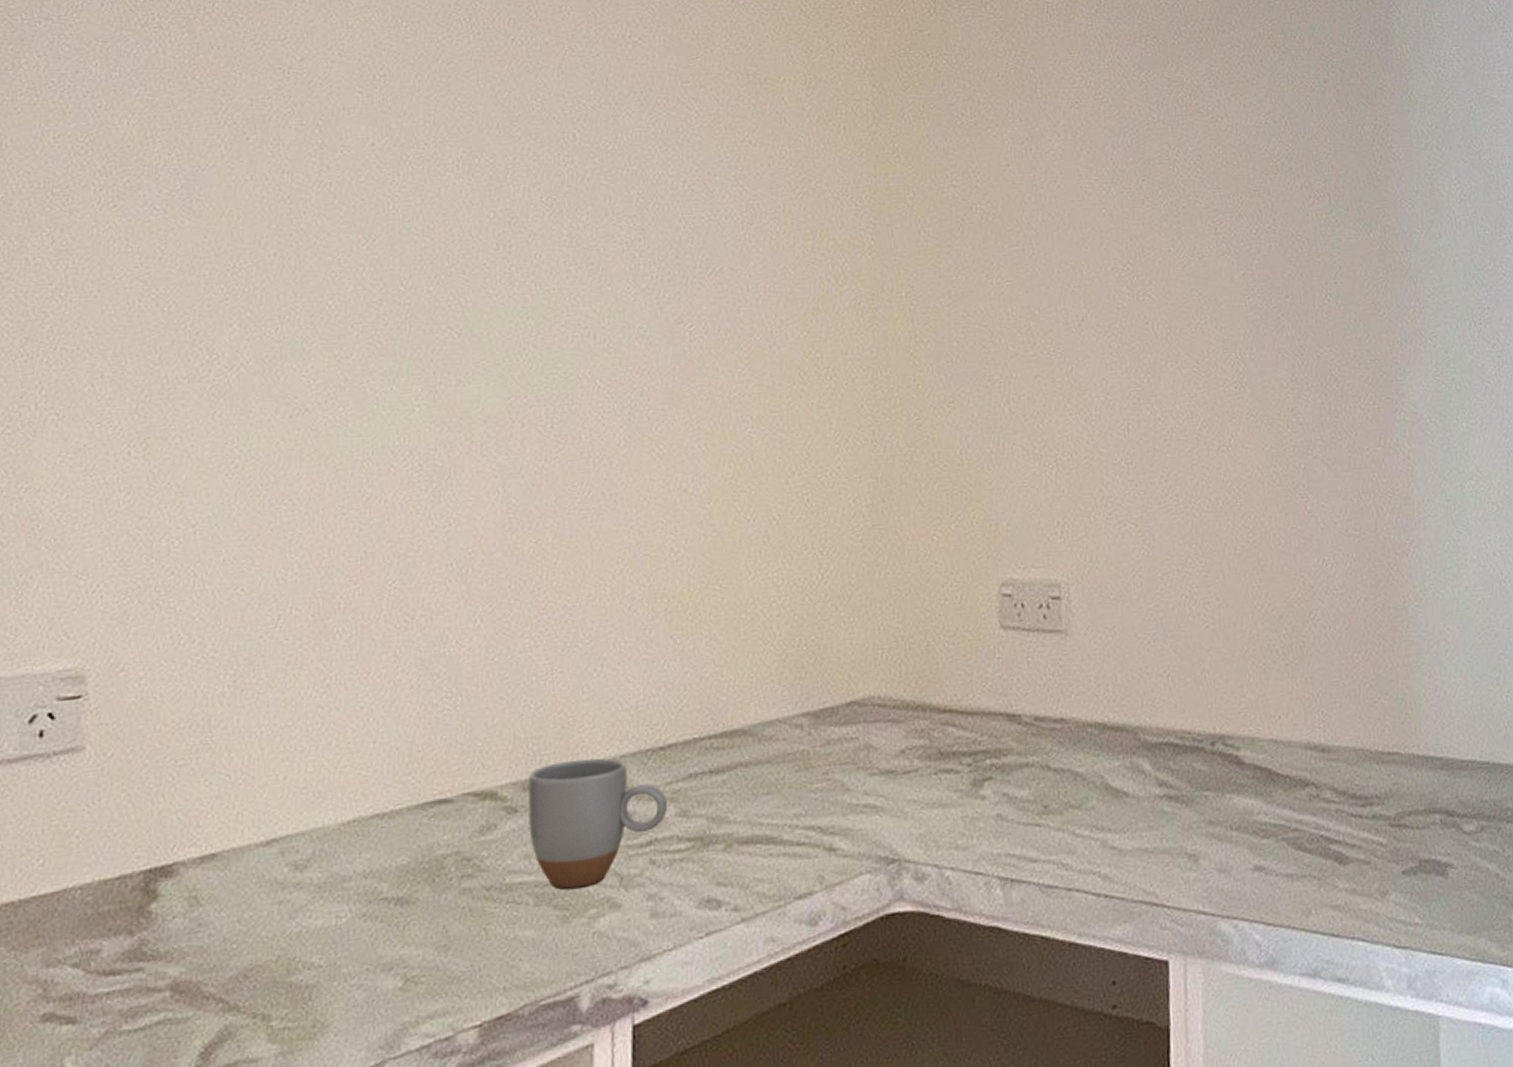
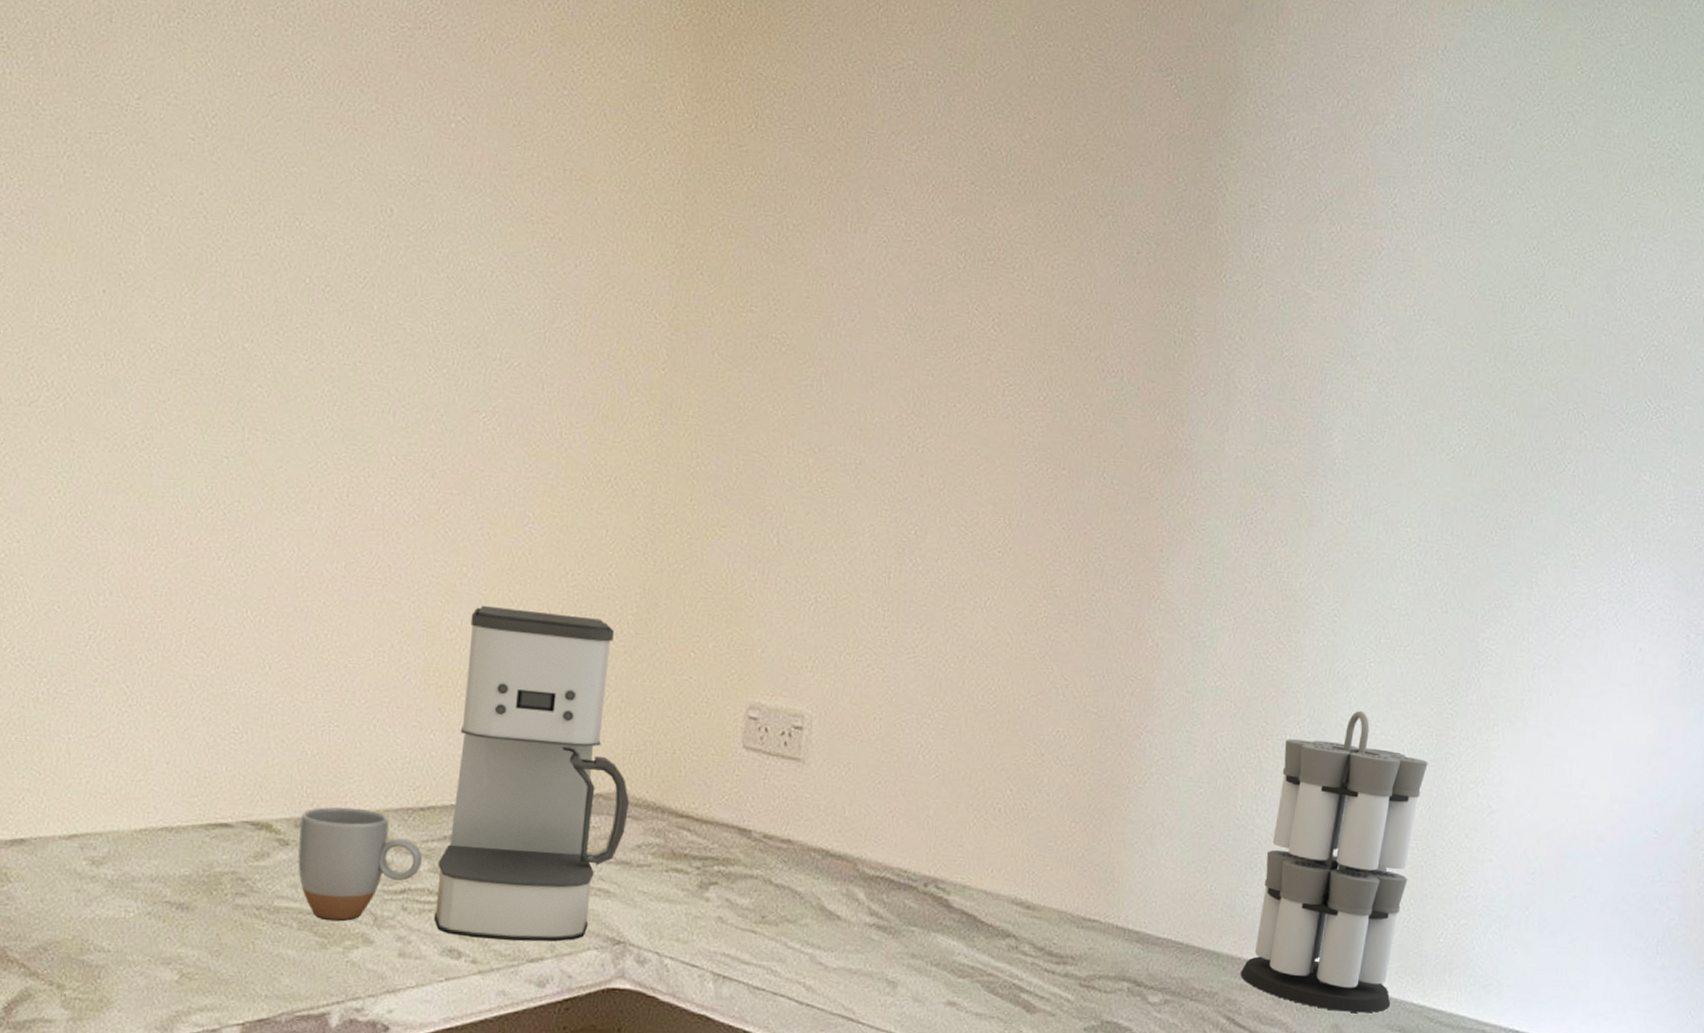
coffee maker: none [685,516,887,883] -> present [433,605,629,942]

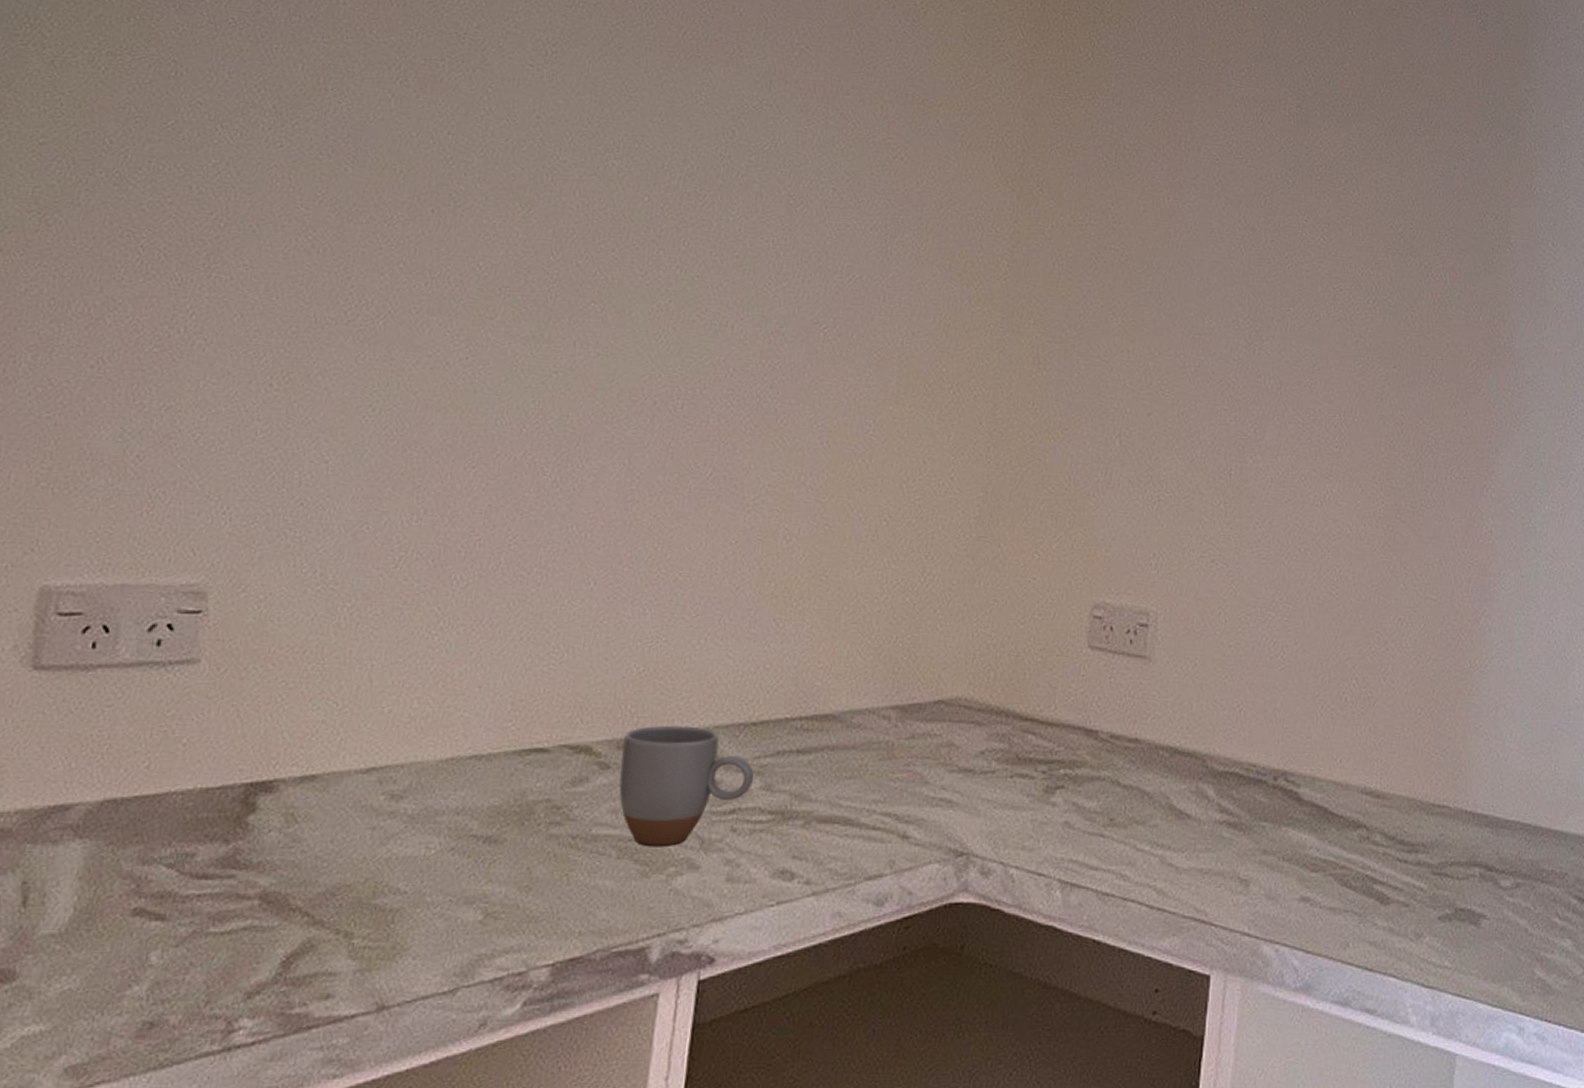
coffee maker: present [433,605,629,942] -> none [765,513,972,859]

